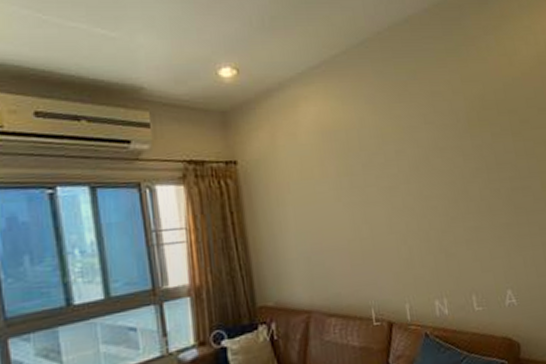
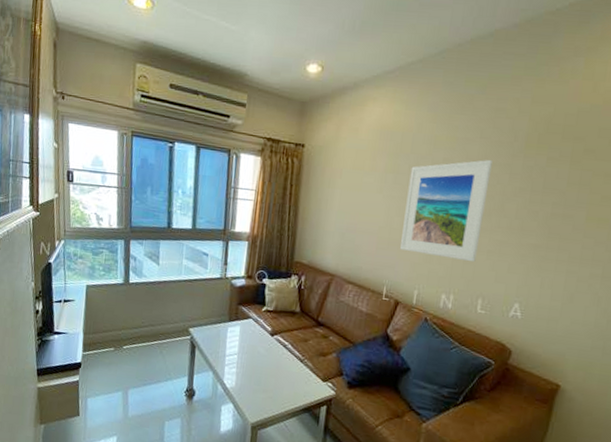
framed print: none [365,145,458,261] -> present [400,160,492,262]

